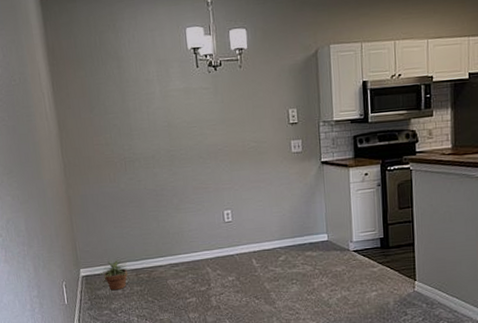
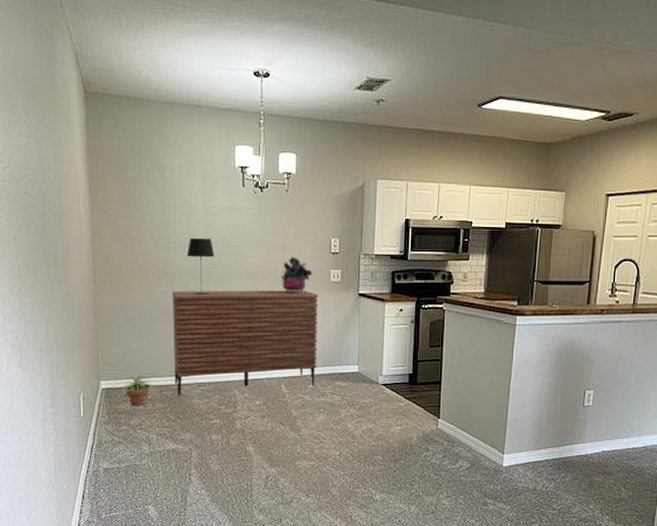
sideboard: none [139,163,286,278] -> present [172,290,319,396]
table lamp: none [149,122,176,178] -> present [186,237,215,295]
potted plant: none [242,131,273,168] -> present [281,257,313,293]

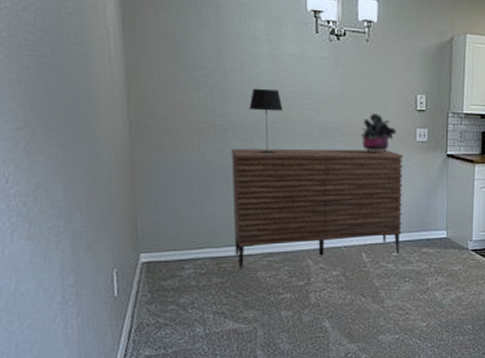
potted plant: present [120,374,154,406] -> none [166,245,210,282]

